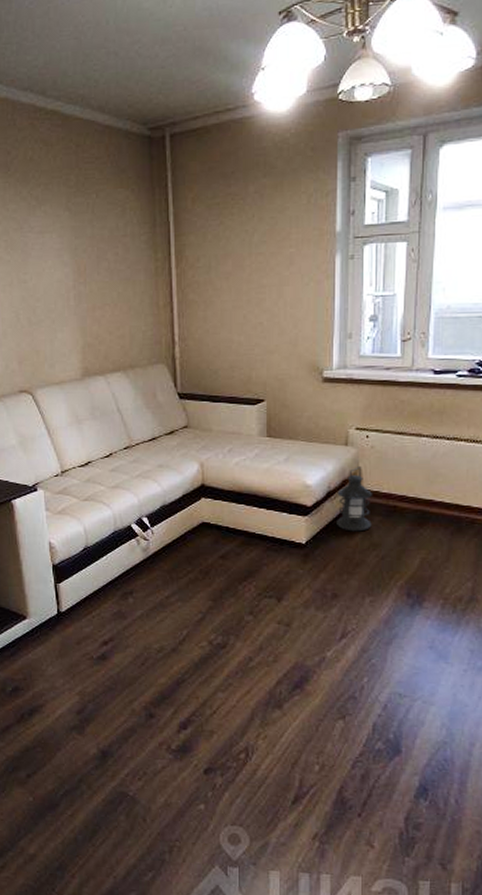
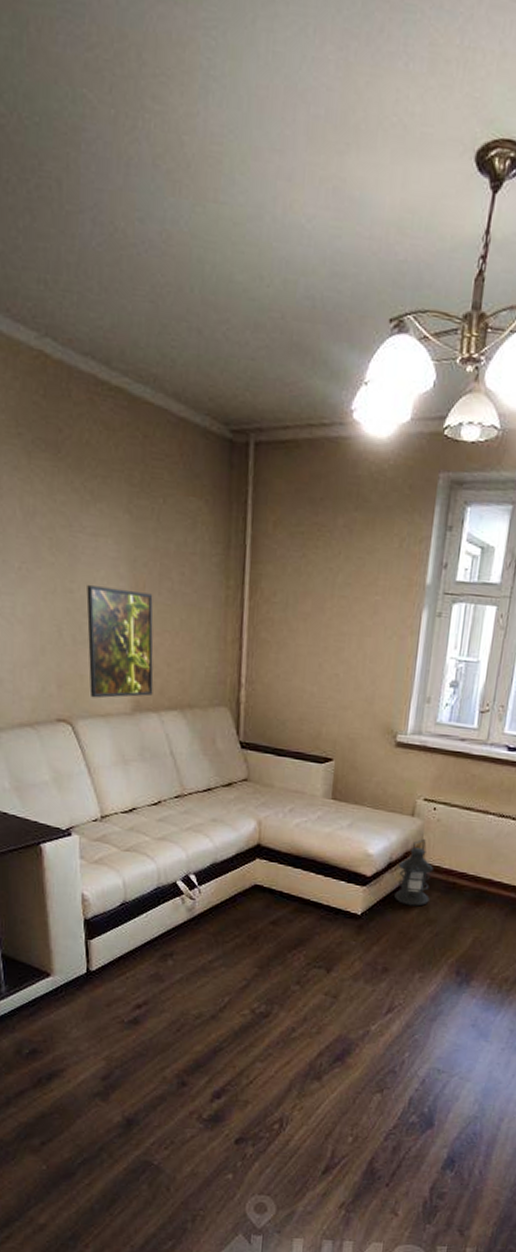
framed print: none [38,274,99,369] -> present [86,585,154,698]

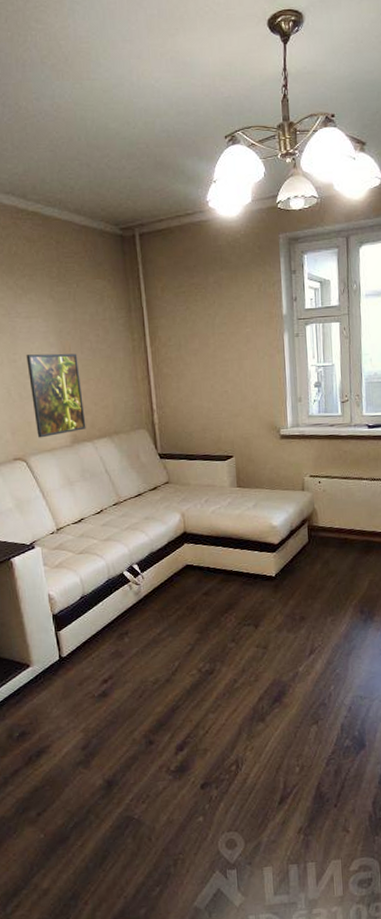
lantern: present [394,839,435,907] -> none [298,508,328,563]

